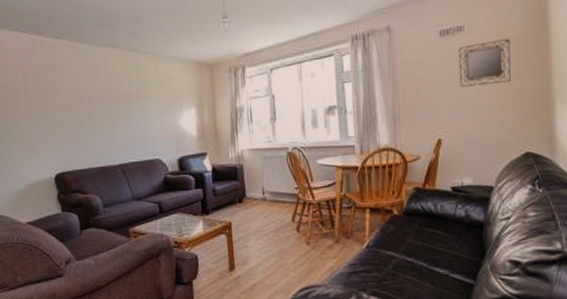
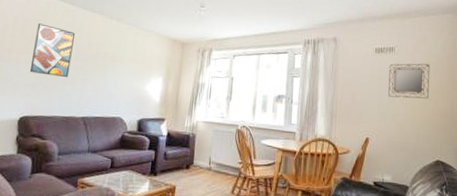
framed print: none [49,70,95,126] -> present [29,23,75,78]

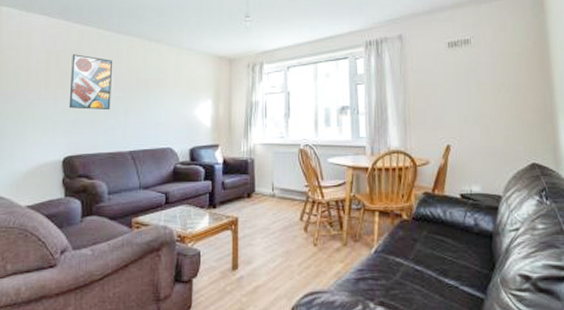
home mirror: present [388,63,430,99] -> none [466,53,516,96]

